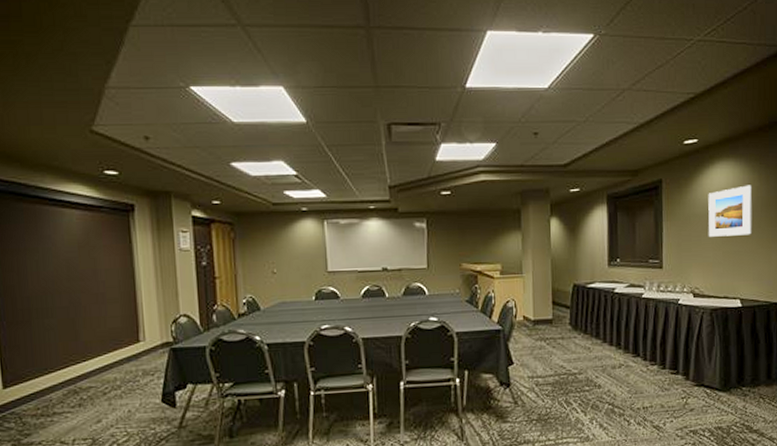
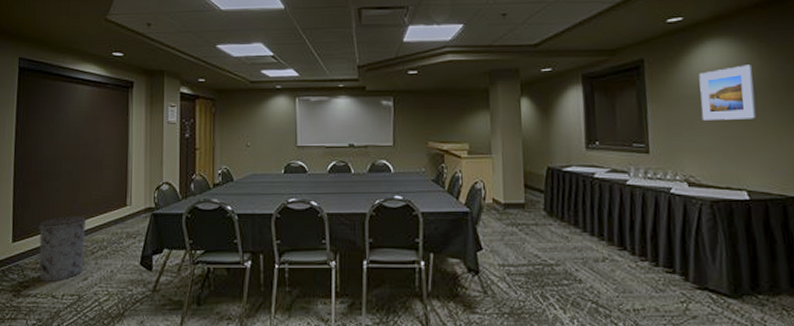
trash can: none [35,355,94,428] -> present [39,216,87,282]

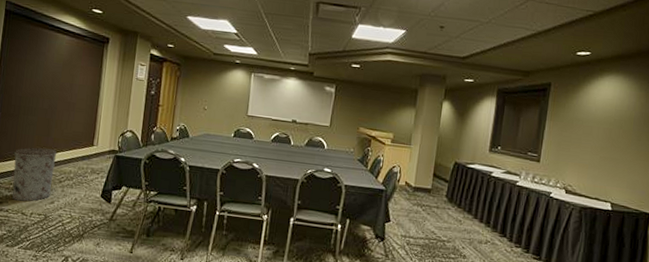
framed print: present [699,64,757,120] -> none [588,100,638,146]

